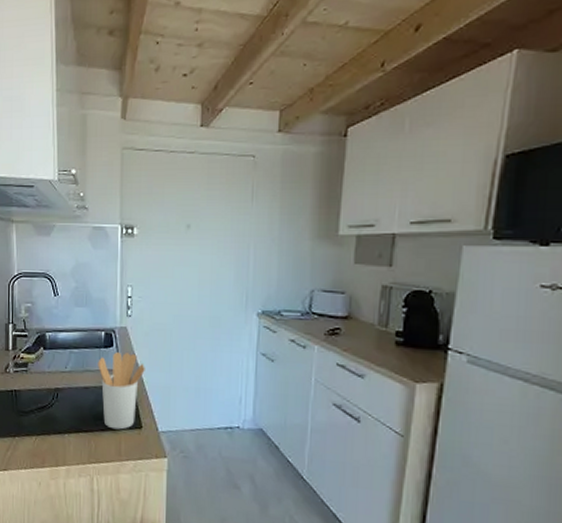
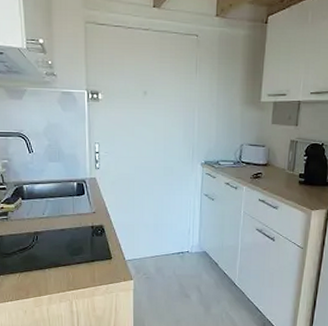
utensil holder: present [98,352,145,430] -> none [72,199,113,262]

